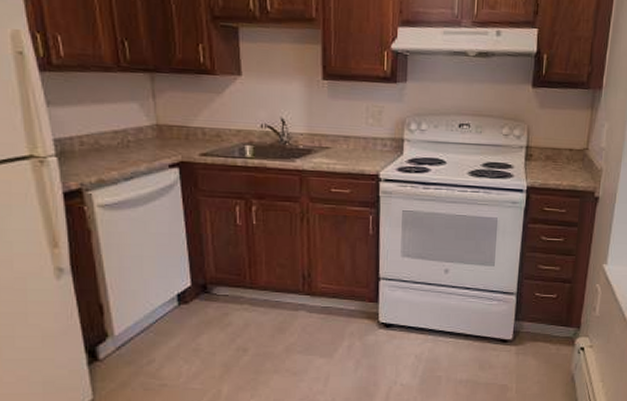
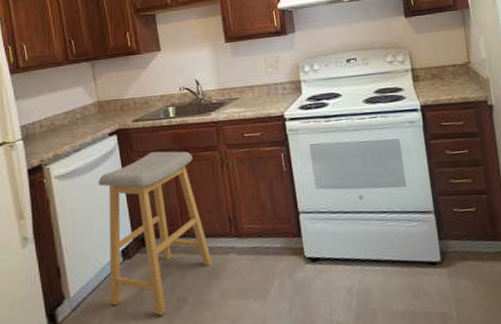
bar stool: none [153,194,280,362] -> present [98,151,212,316]

